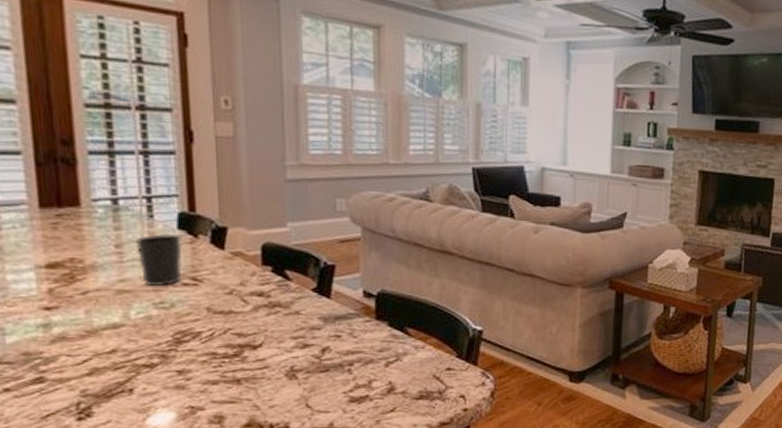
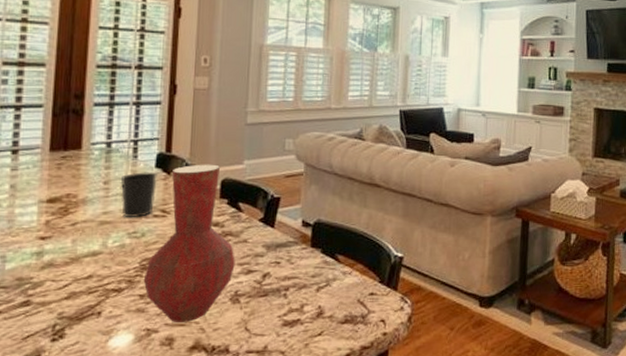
vase: none [179,226,288,399] -> present [143,164,235,322]

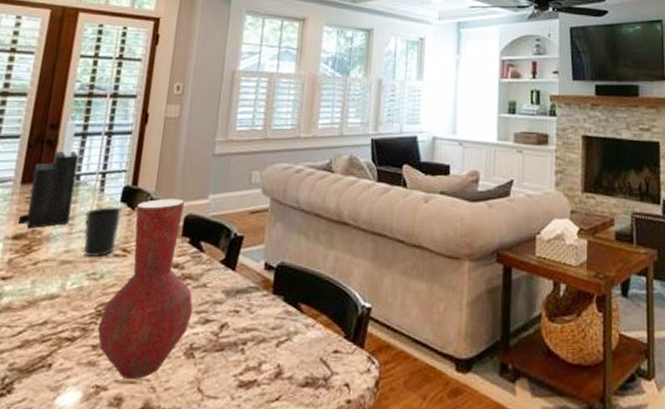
knife block: none [52,91,107,193] -> present [18,121,79,229]

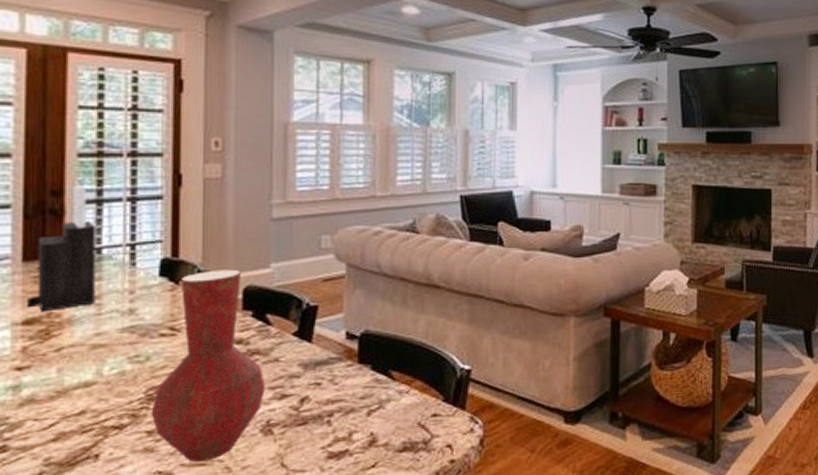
cup: present [83,207,122,258] -> none [115,282,162,339]

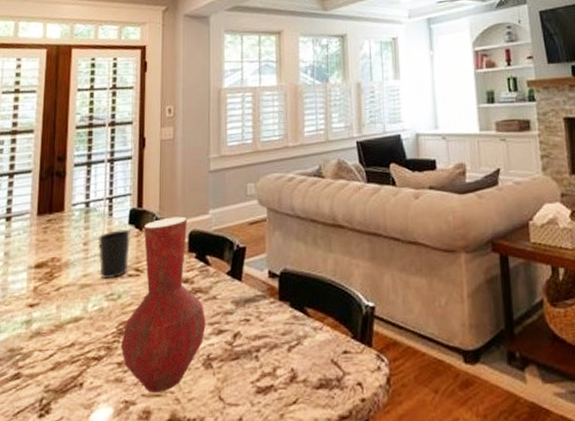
knife block: present [28,185,95,313] -> none [39,151,86,258]
cup: none [115,282,162,339] -> present [98,229,130,279]

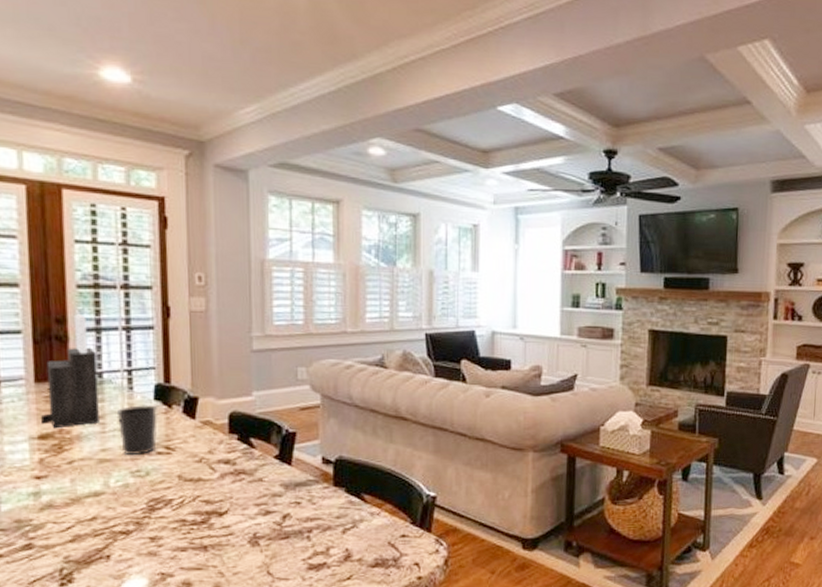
knife block: none [39,151,86,258] -> present [41,314,99,429]
vase: present [120,216,206,393] -> none [152,396,251,566]

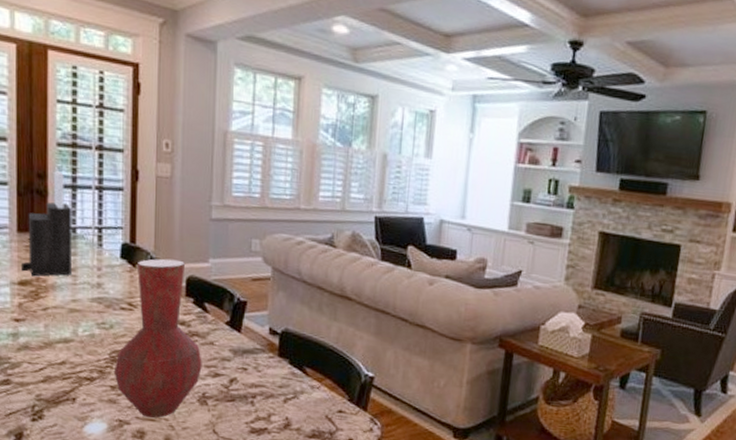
cup: present [116,405,157,456] -> none [87,261,123,309]
vase: none [152,396,251,566] -> present [113,258,202,418]

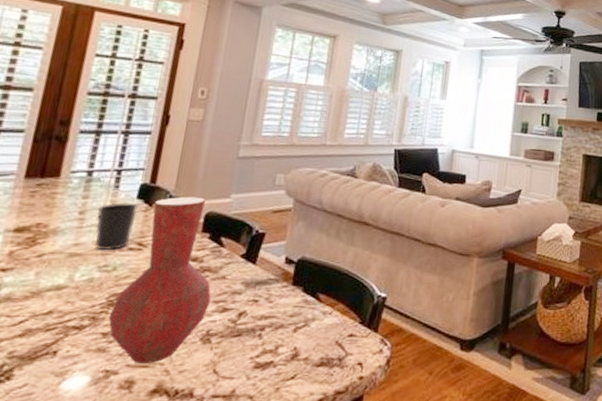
knife block: present [22,171,72,277] -> none [21,118,91,223]
cup: none [87,261,123,309] -> present [95,203,138,251]

